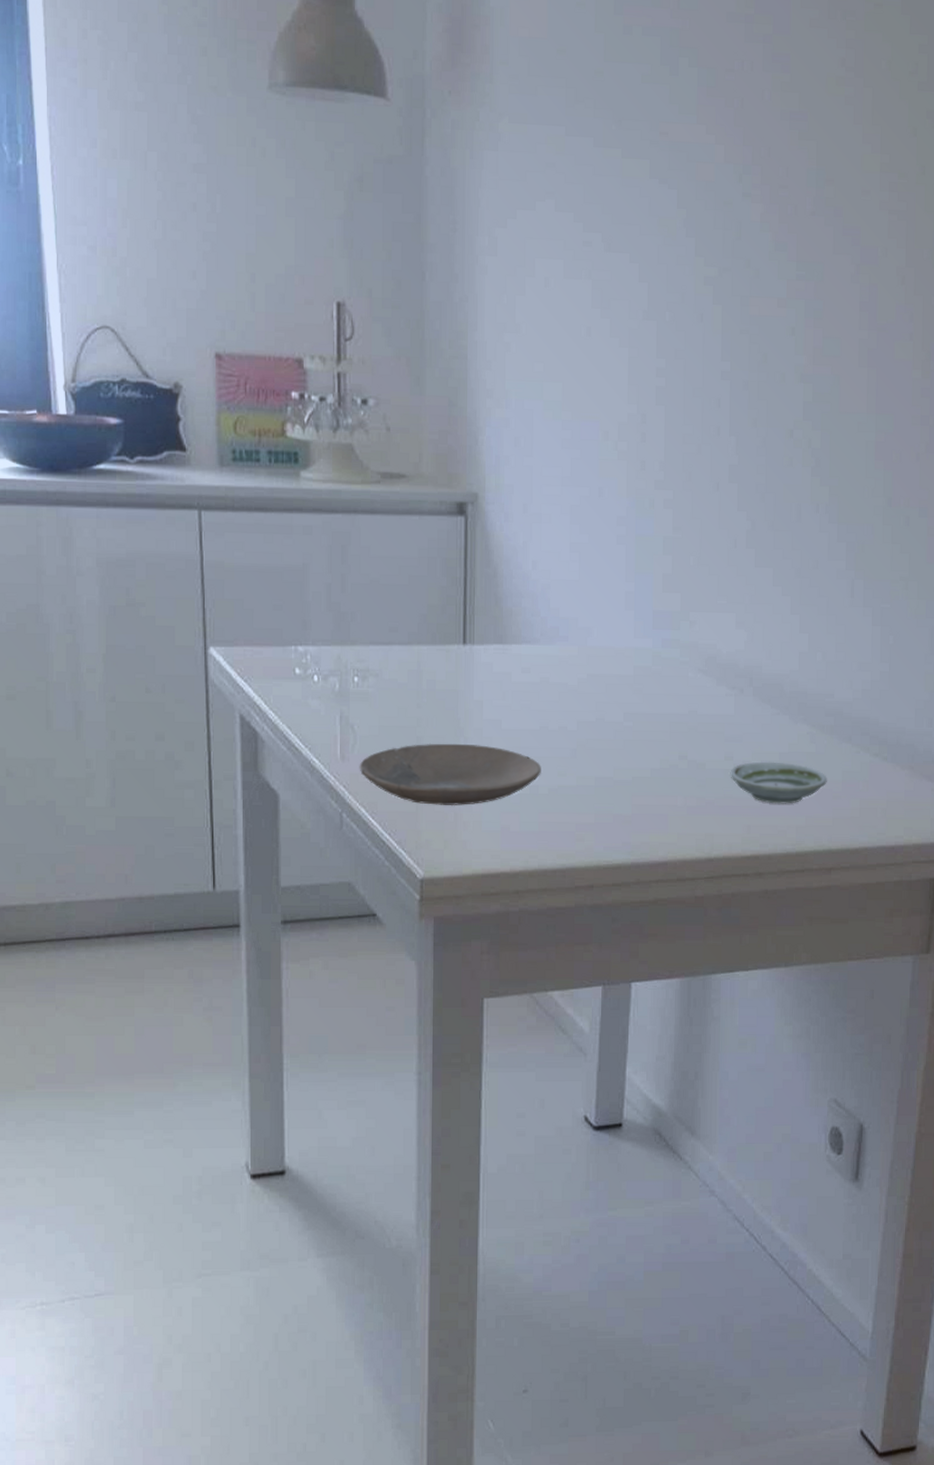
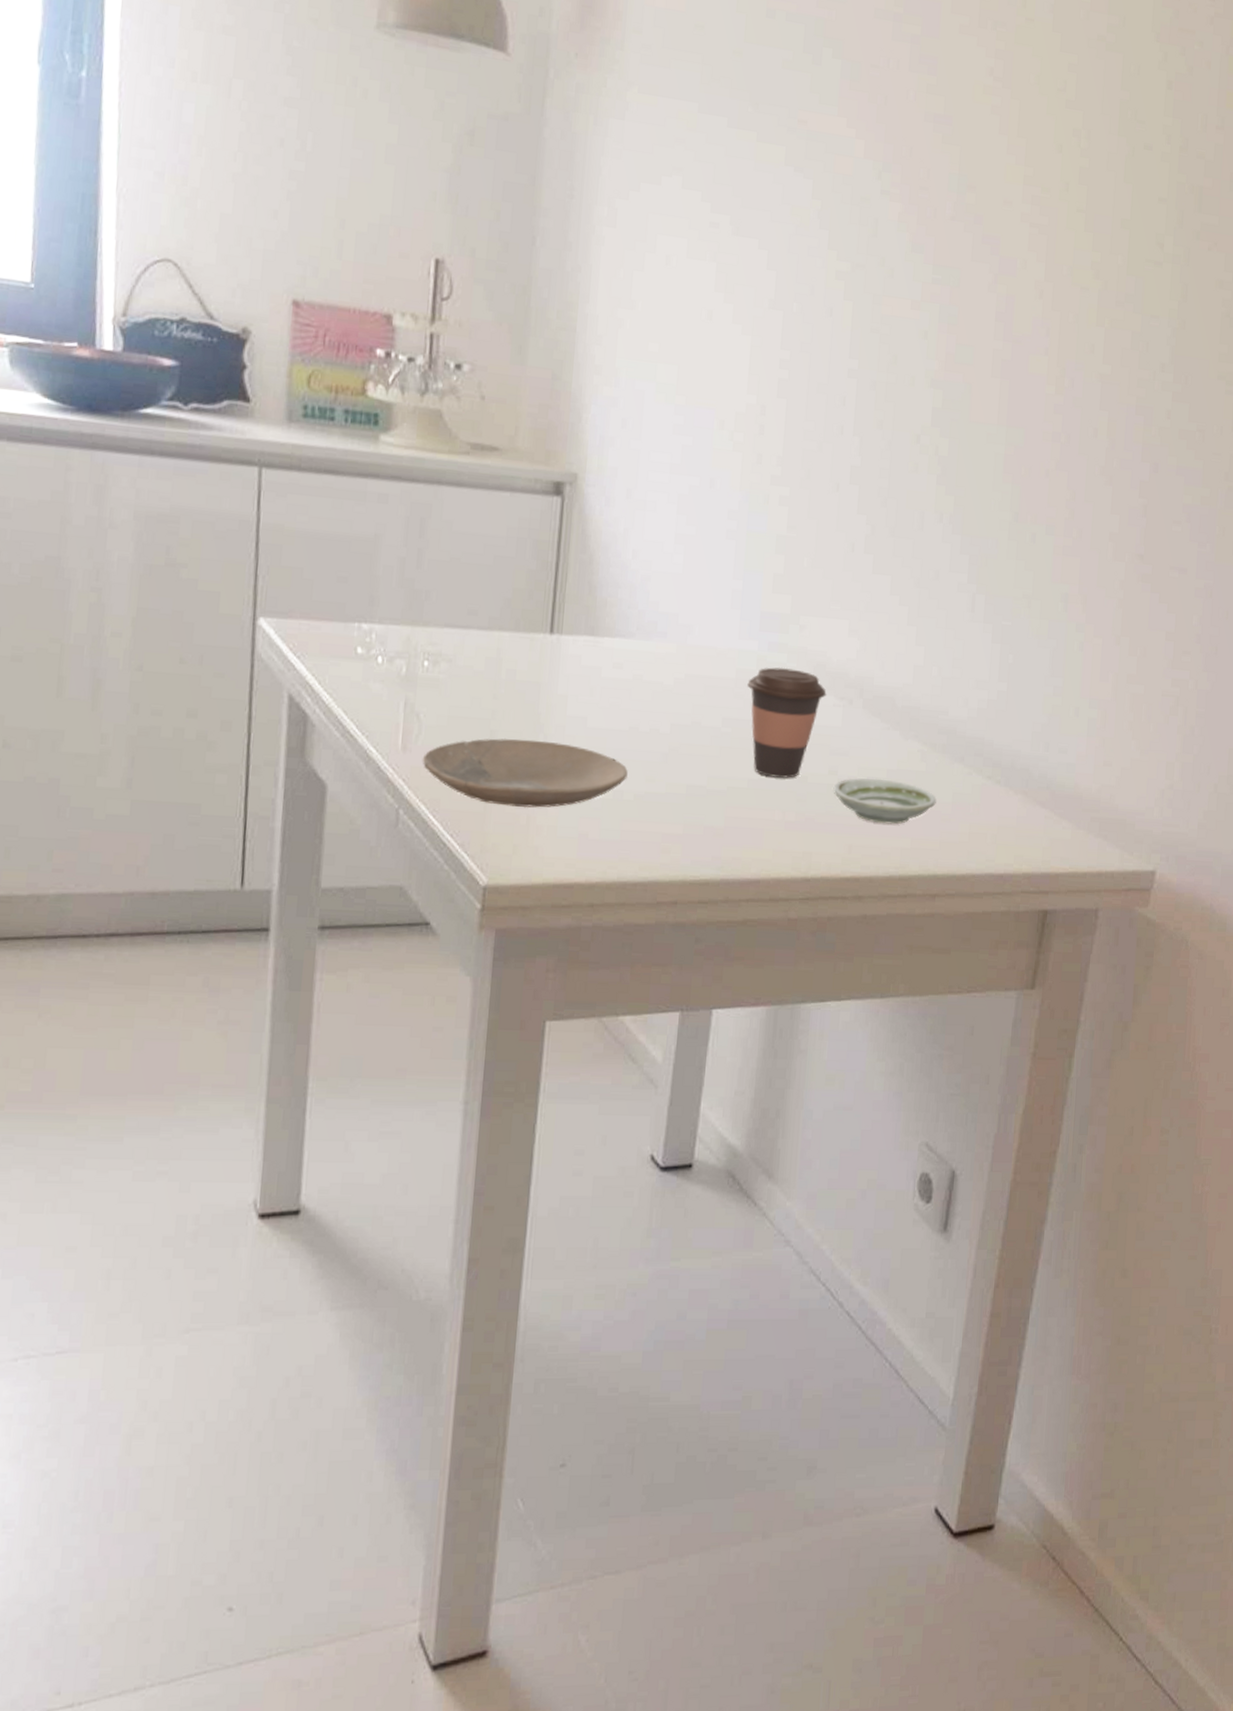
coffee cup: none [645,662,718,766] -> present [747,667,827,778]

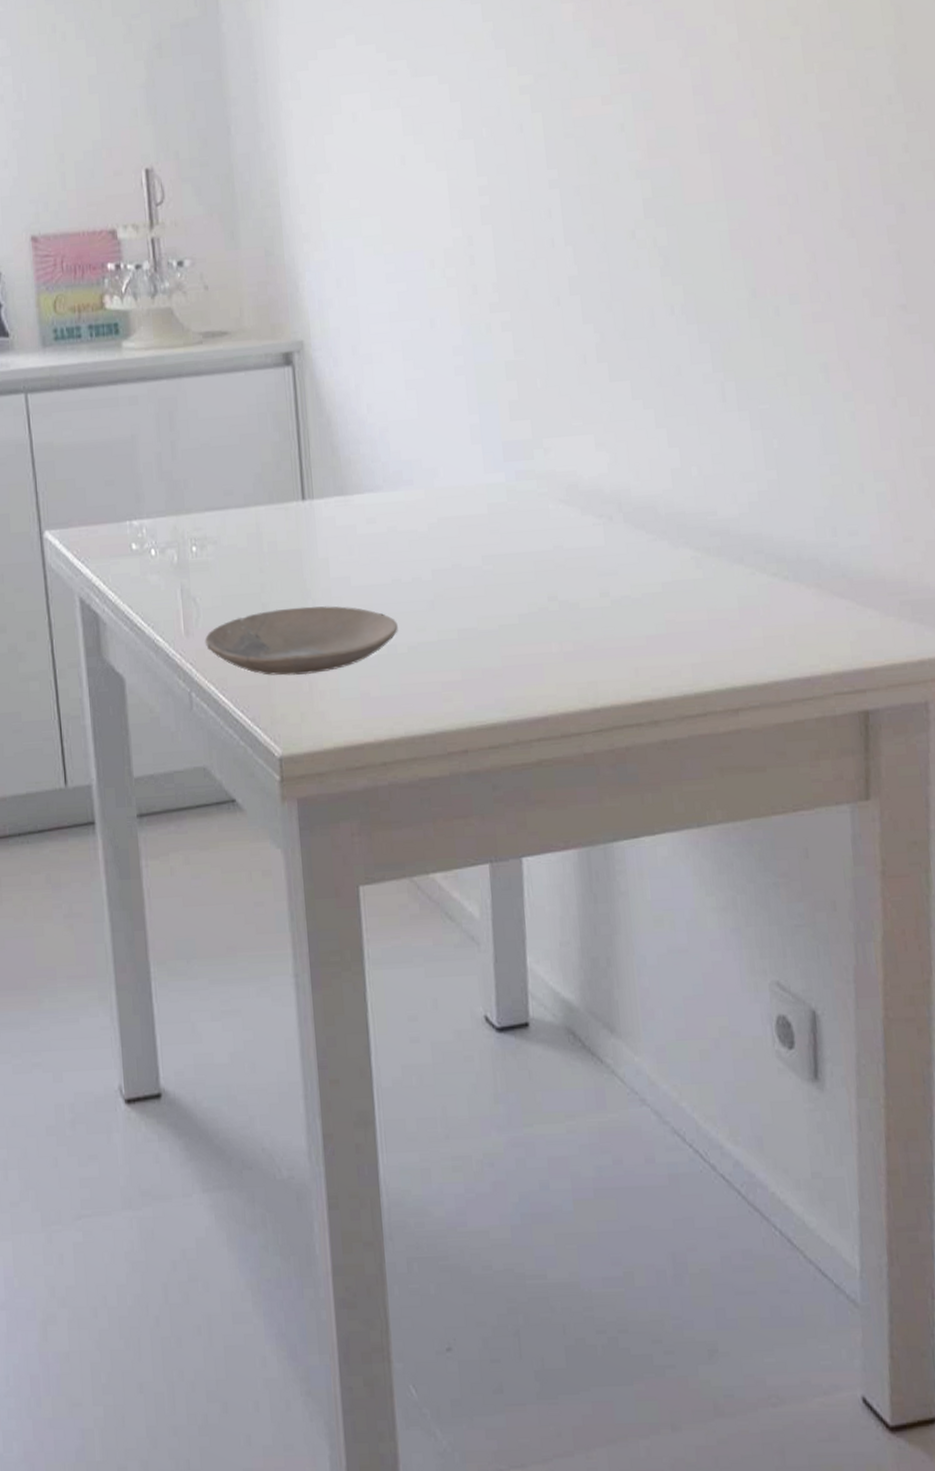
coffee cup: present [747,667,827,778] -> none [501,494,584,609]
saucer: present [833,778,937,825] -> none [607,593,721,641]

